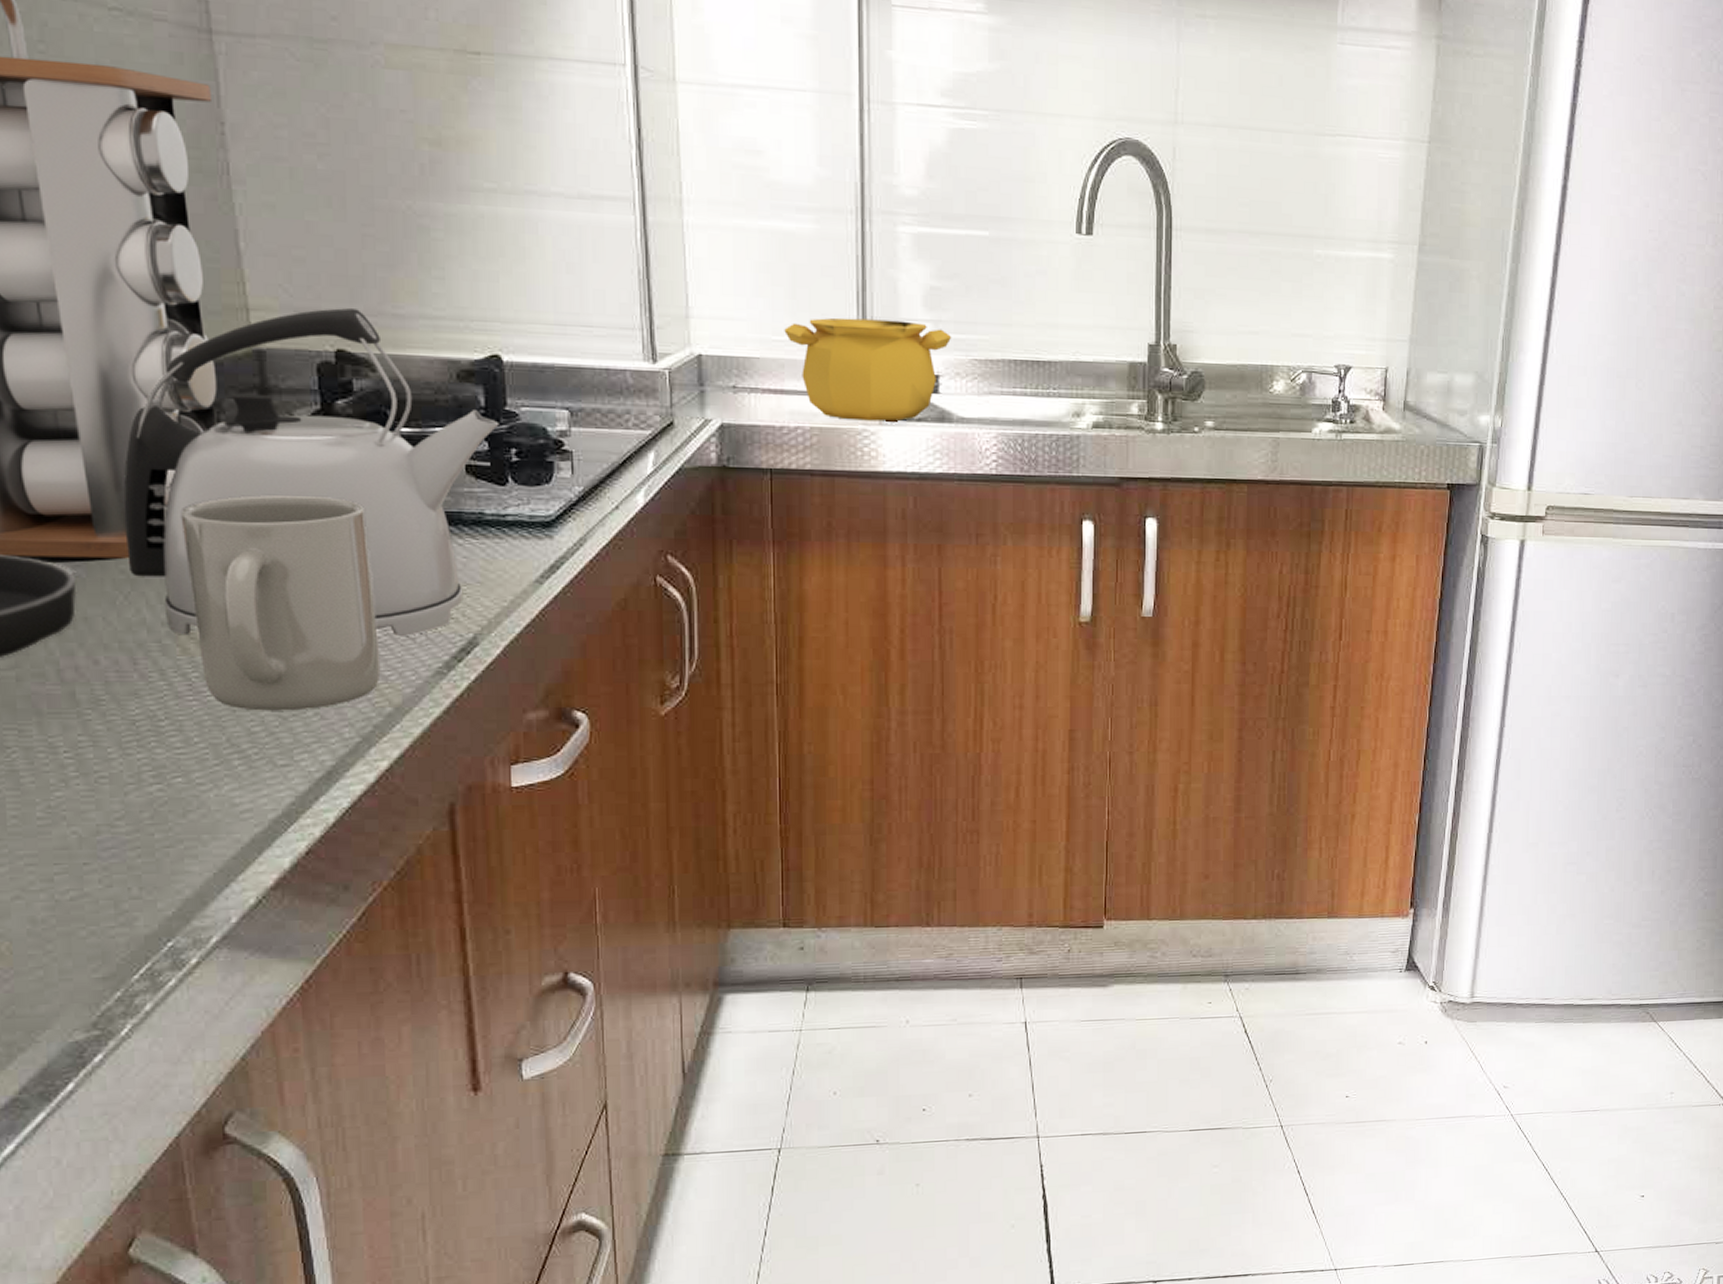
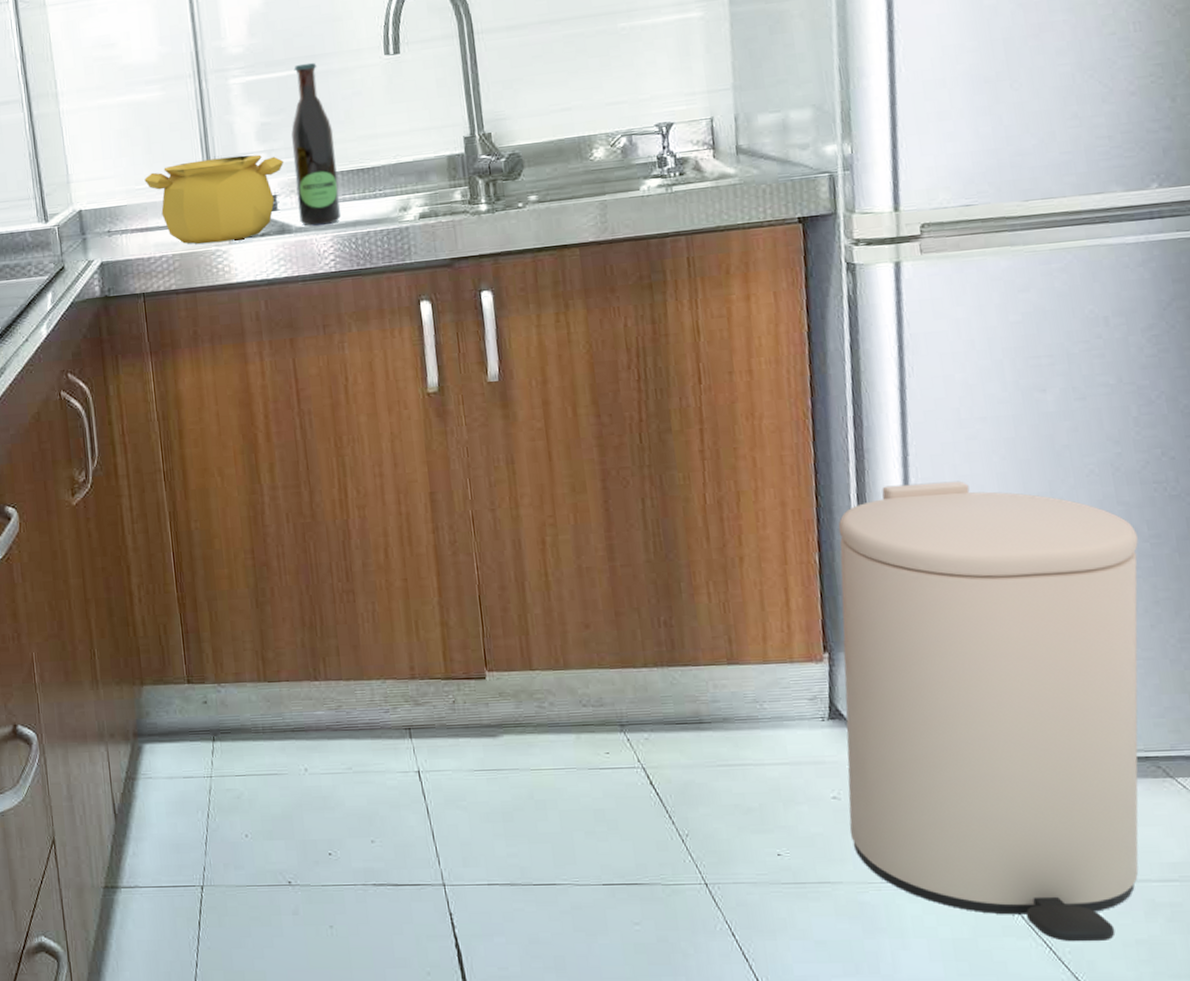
bottle: none [962,224,1011,418] -> present [290,62,342,225]
pedal bin: none [1408,753,1665,1164] -> present [838,481,1139,942]

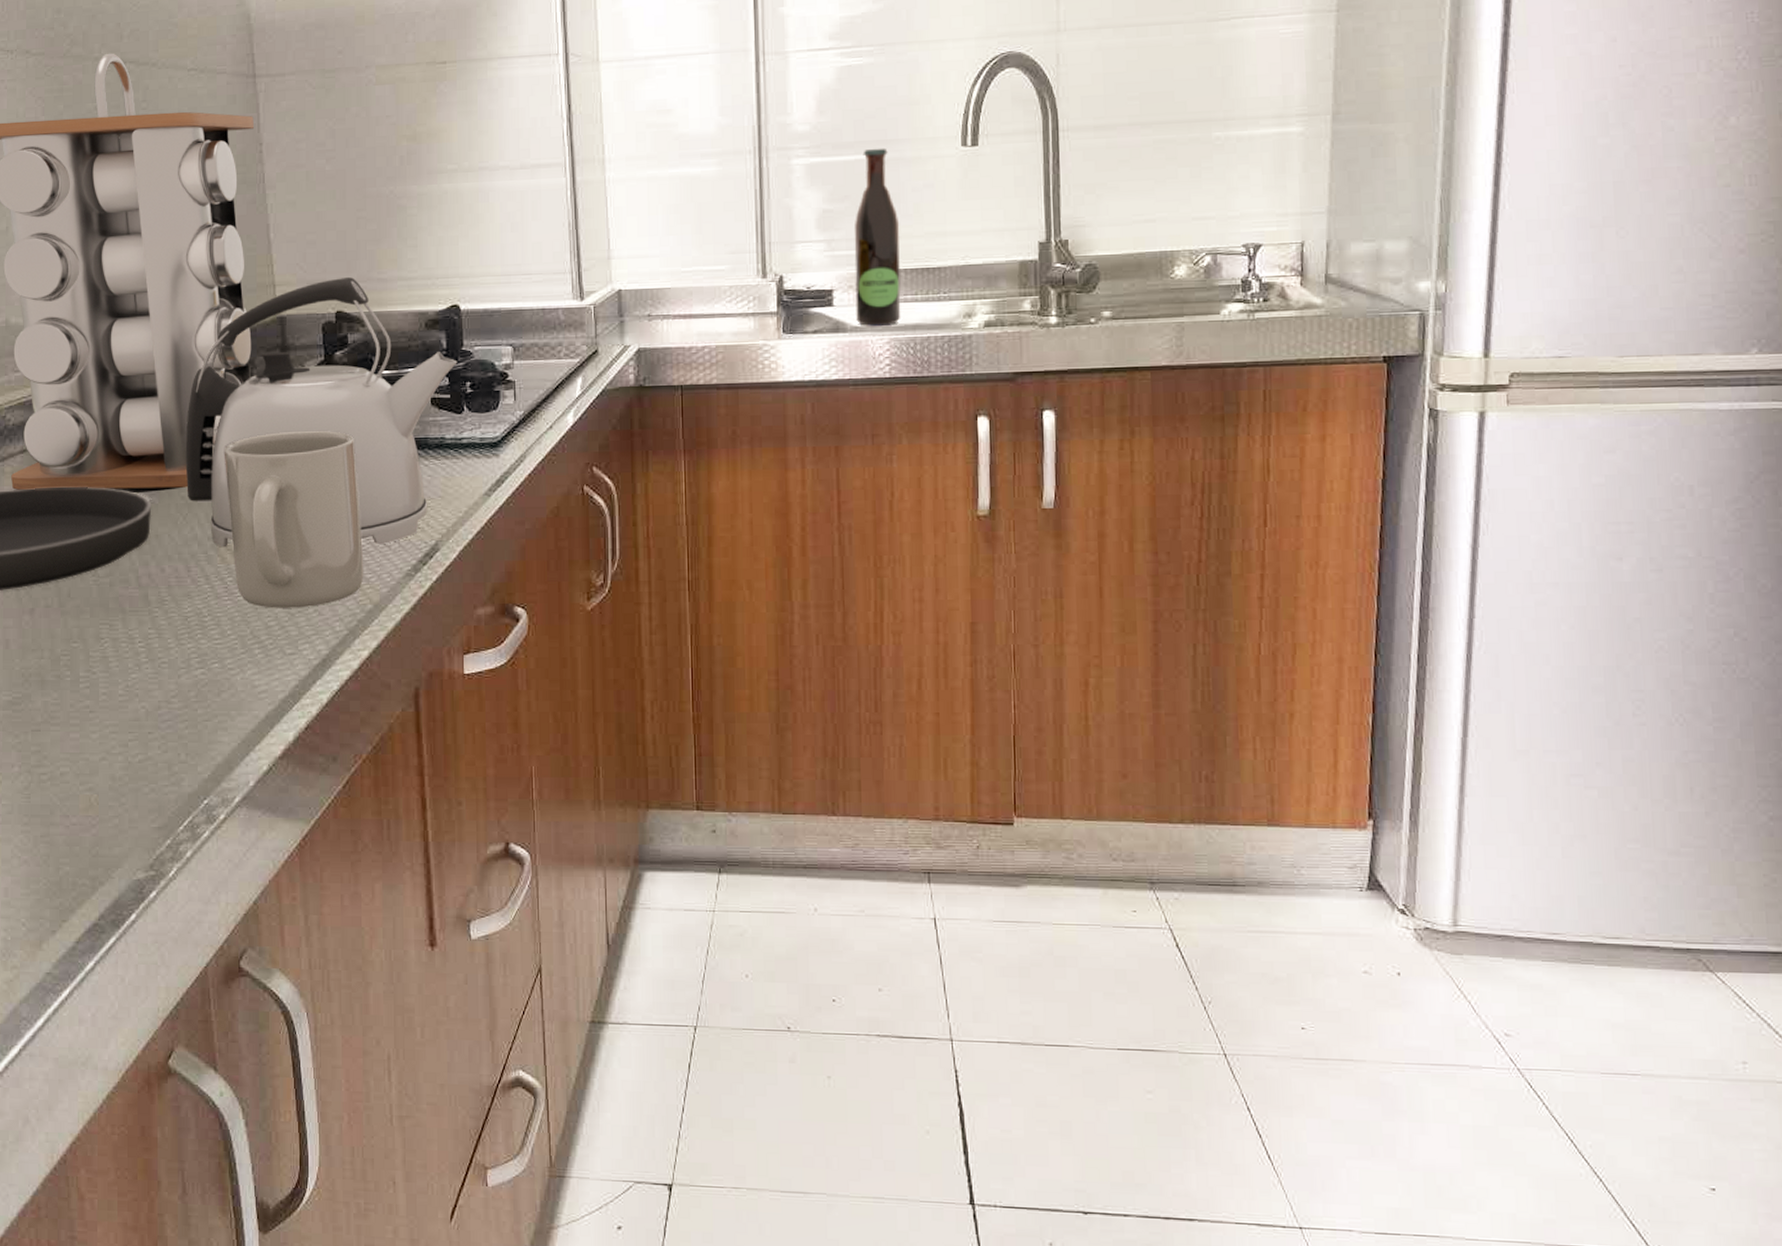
cooking pot: present [144,154,284,244] -> none [692,243,845,337]
pedal bin: present [838,481,1139,942] -> none [1378,648,1702,1137]

